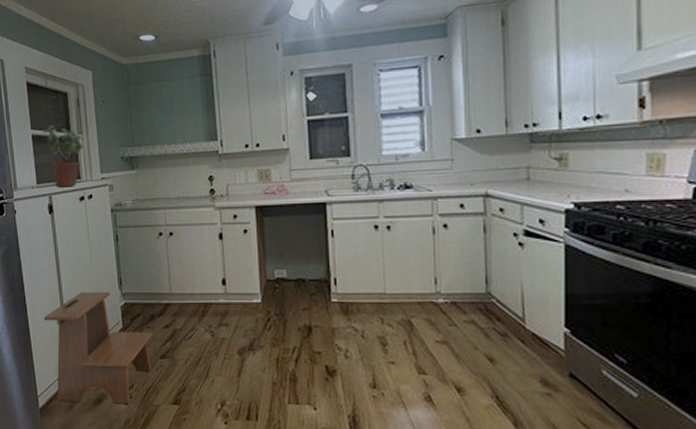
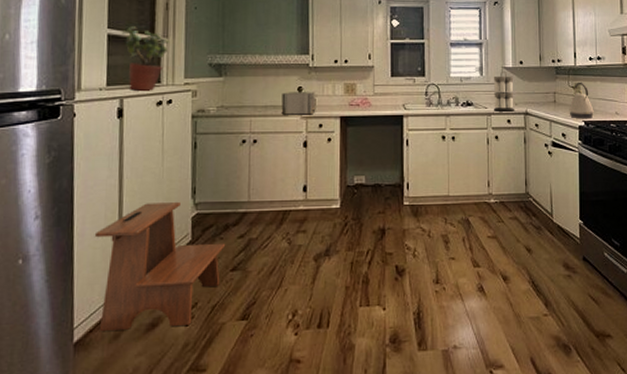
toaster: none [193,181,229,208] -> present [281,92,316,116]
spice rack: none [439,143,471,194] -> present [493,70,515,112]
kettle: none [550,150,589,201] -> present [569,82,594,119]

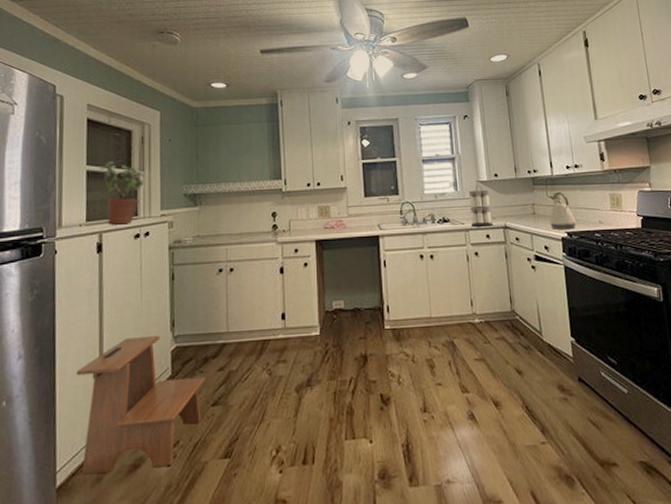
toaster: present [281,92,316,116] -> none [256,217,291,243]

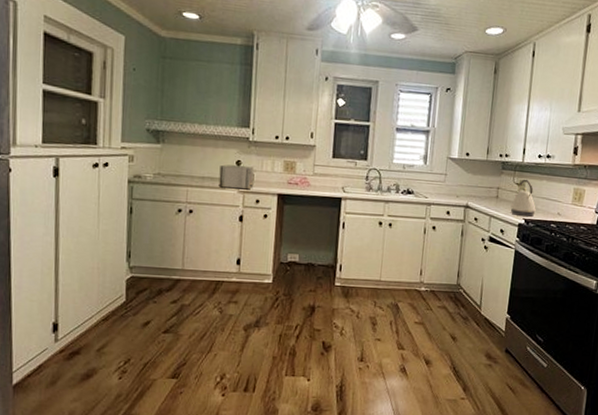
step stool: present [76,336,206,474] -> none [31,262,159,379]
potted plant: present [100,162,145,225] -> none [58,83,106,152]
toaster: none [256,217,291,243] -> present [218,164,255,190]
spice rack: present [468,184,494,227] -> none [434,161,458,204]

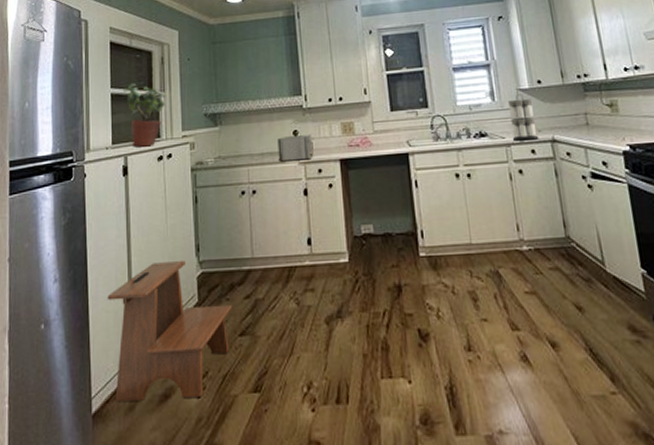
step stool: none [31,262,159,379] -> present [107,261,233,401]
potted plant: none [58,83,106,152] -> present [124,83,166,147]
spice rack: none [434,161,458,204] -> present [507,93,539,141]
kettle: present [510,179,536,218] -> none [606,97,641,143]

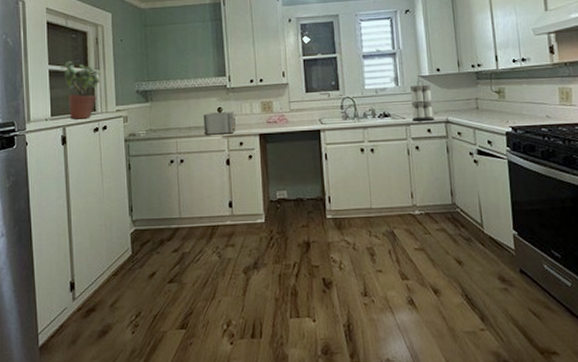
step stool: present [107,261,233,401] -> none [49,220,162,336]

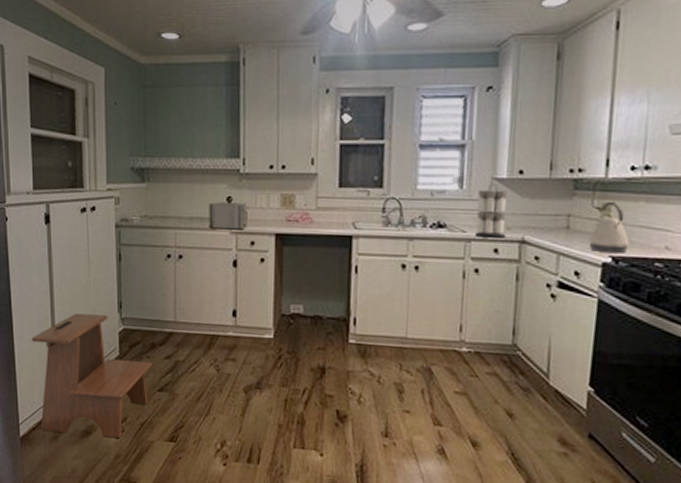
step stool: none [49,220,162,336] -> present [31,313,153,438]
potted plant: present [61,61,101,119] -> none [44,125,90,196]
kettle: none [493,85,522,125] -> present [588,201,630,254]

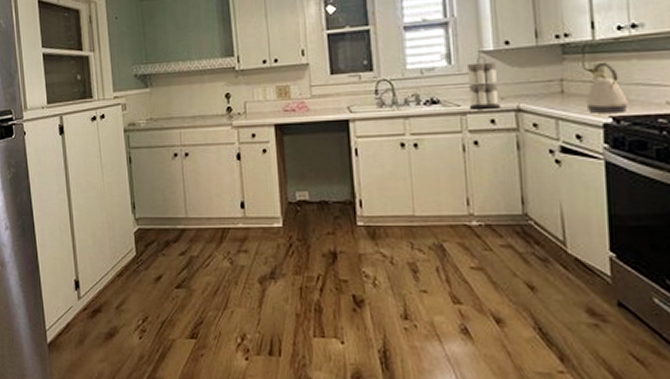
step stool: present [31,313,153,438] -> none [53,217,169,339]
toaster: present [208,202,248,230] -> none [209,98,247,127]

